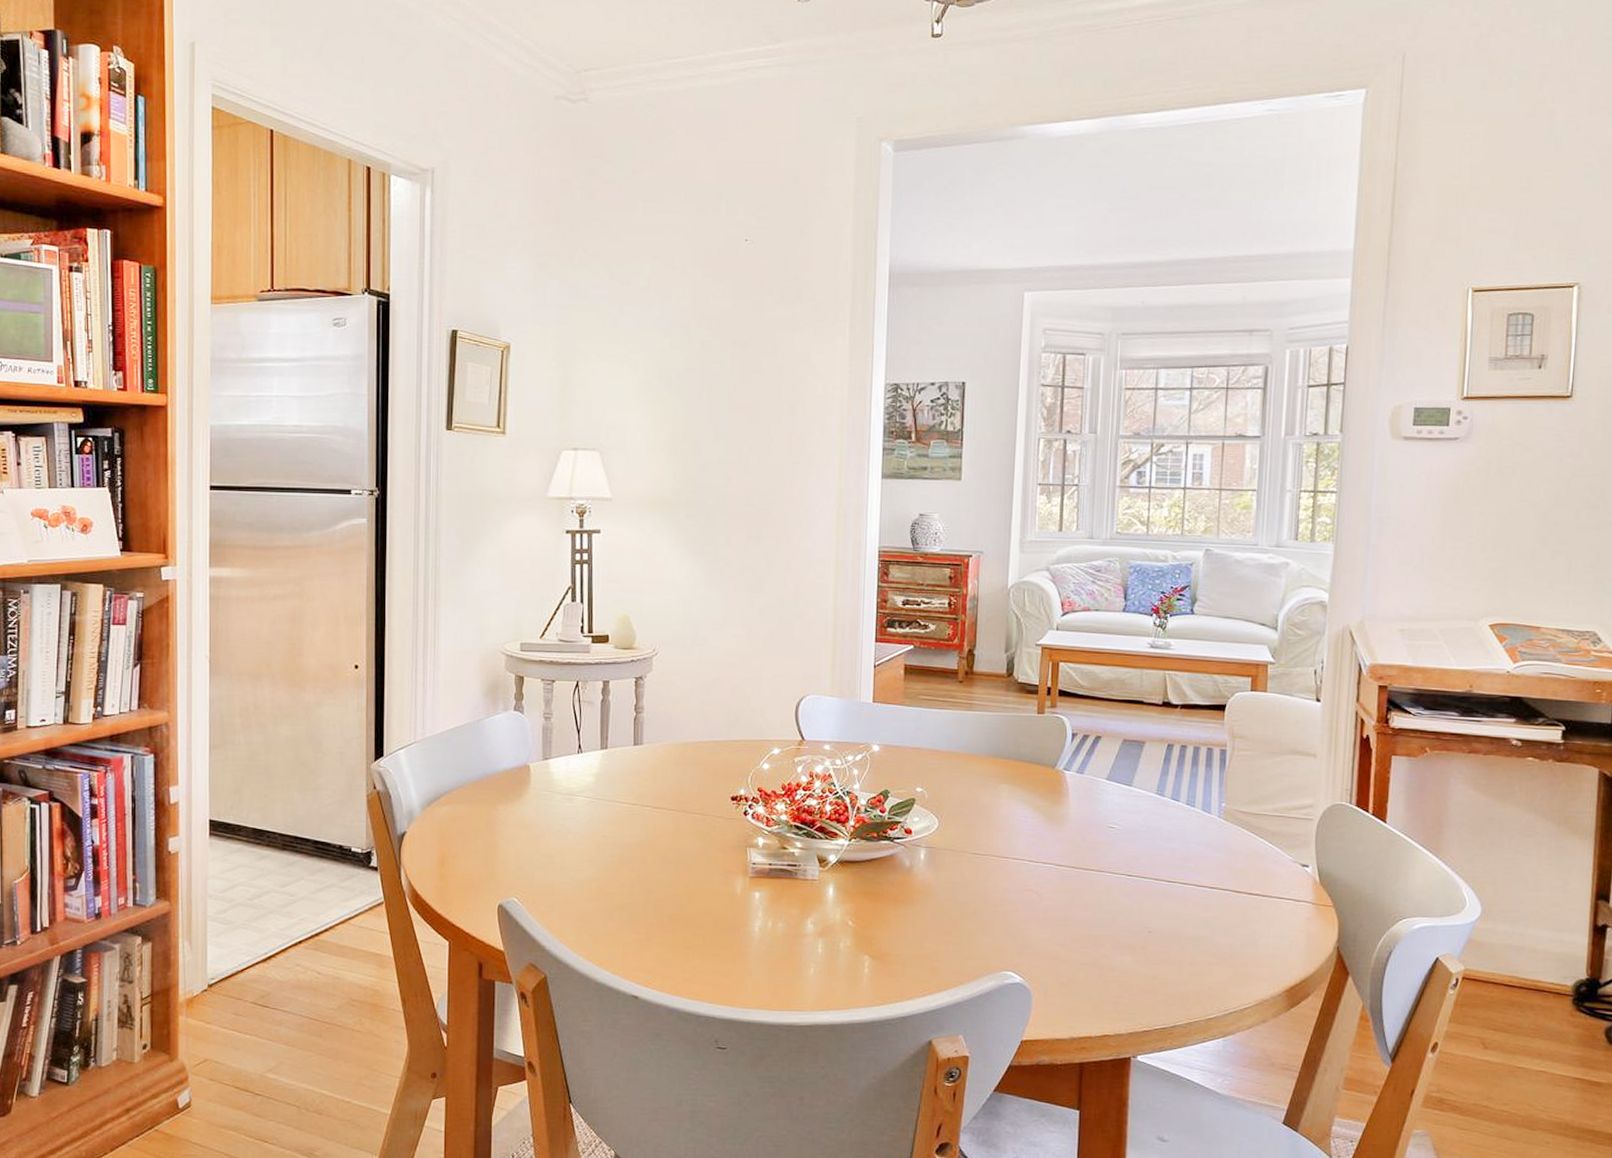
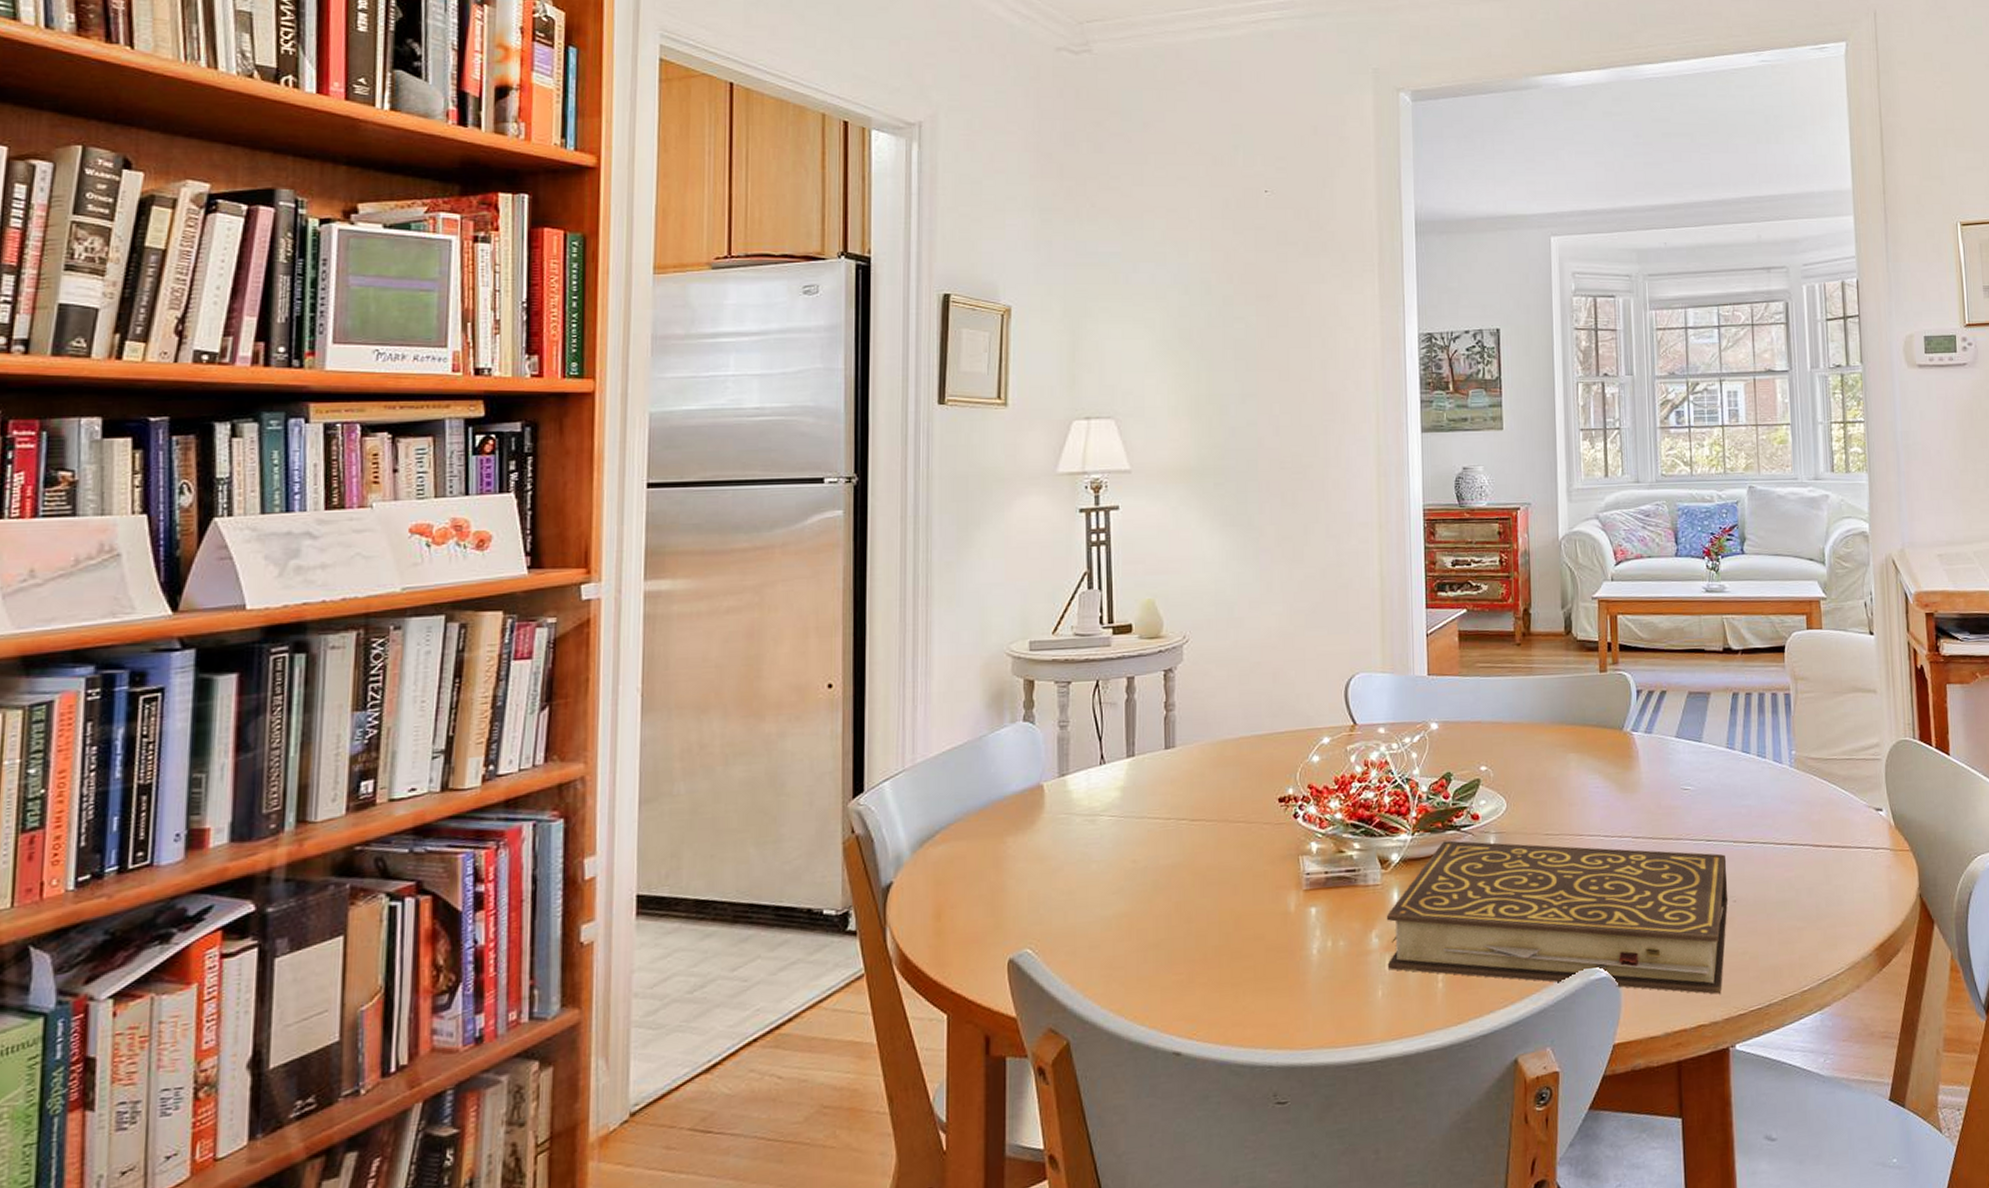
book: none [820,849,1146,1011] -> present [1386,840,1729,995]

